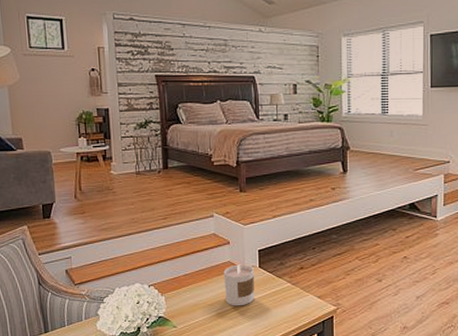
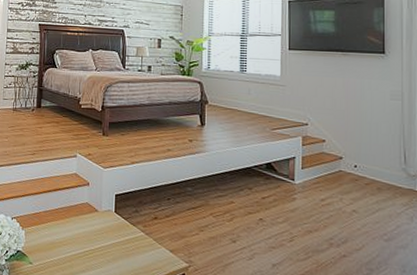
candle: present [223,264,254,306] -> none [80,206,110,251]

